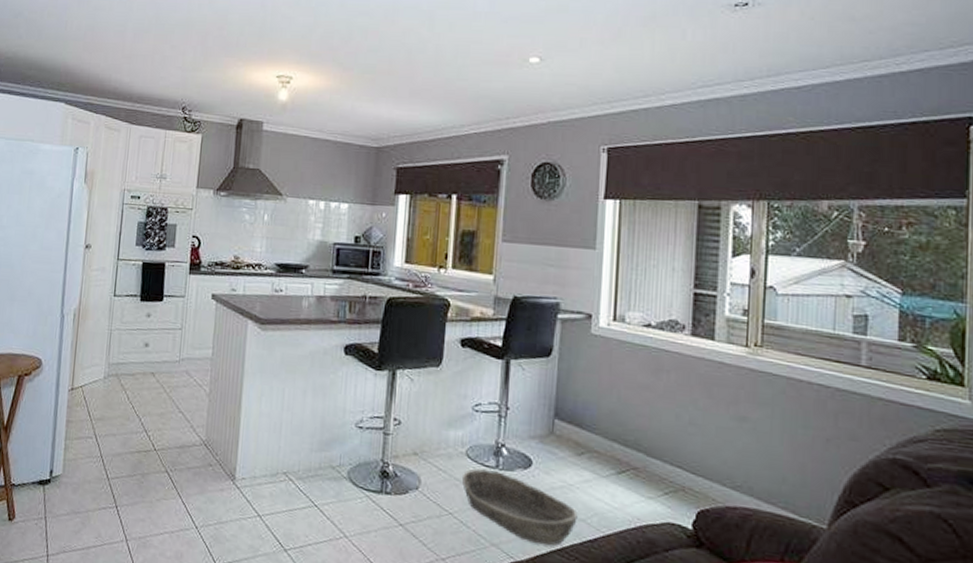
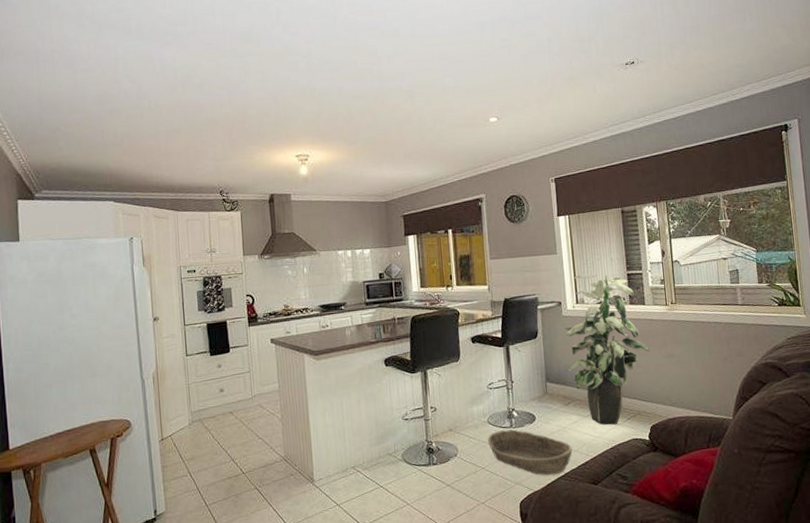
indoor plant: none [588,281,713,498] -> present [565,273,650,425]

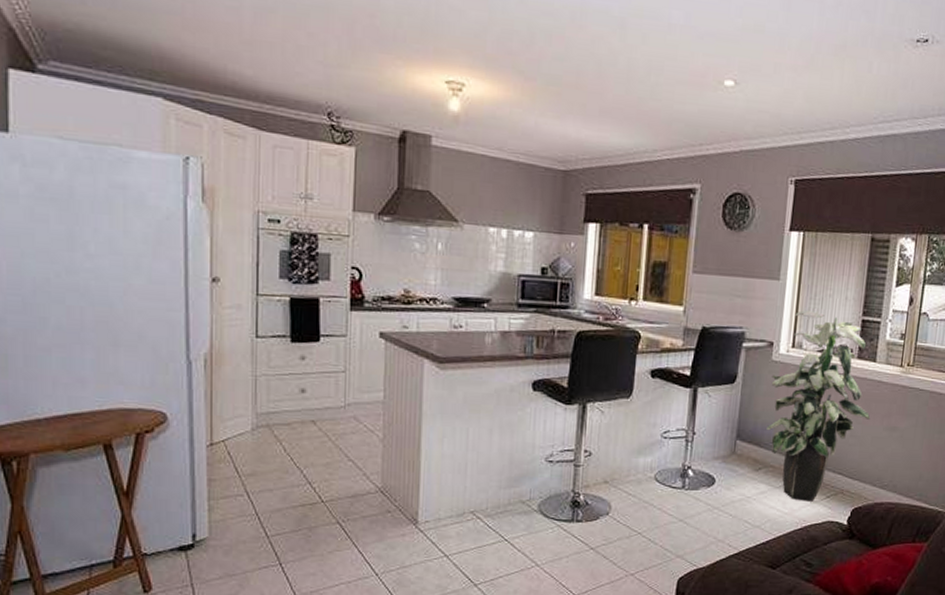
basket: present [488,429,572,476] -> none [651,491,754,552]

